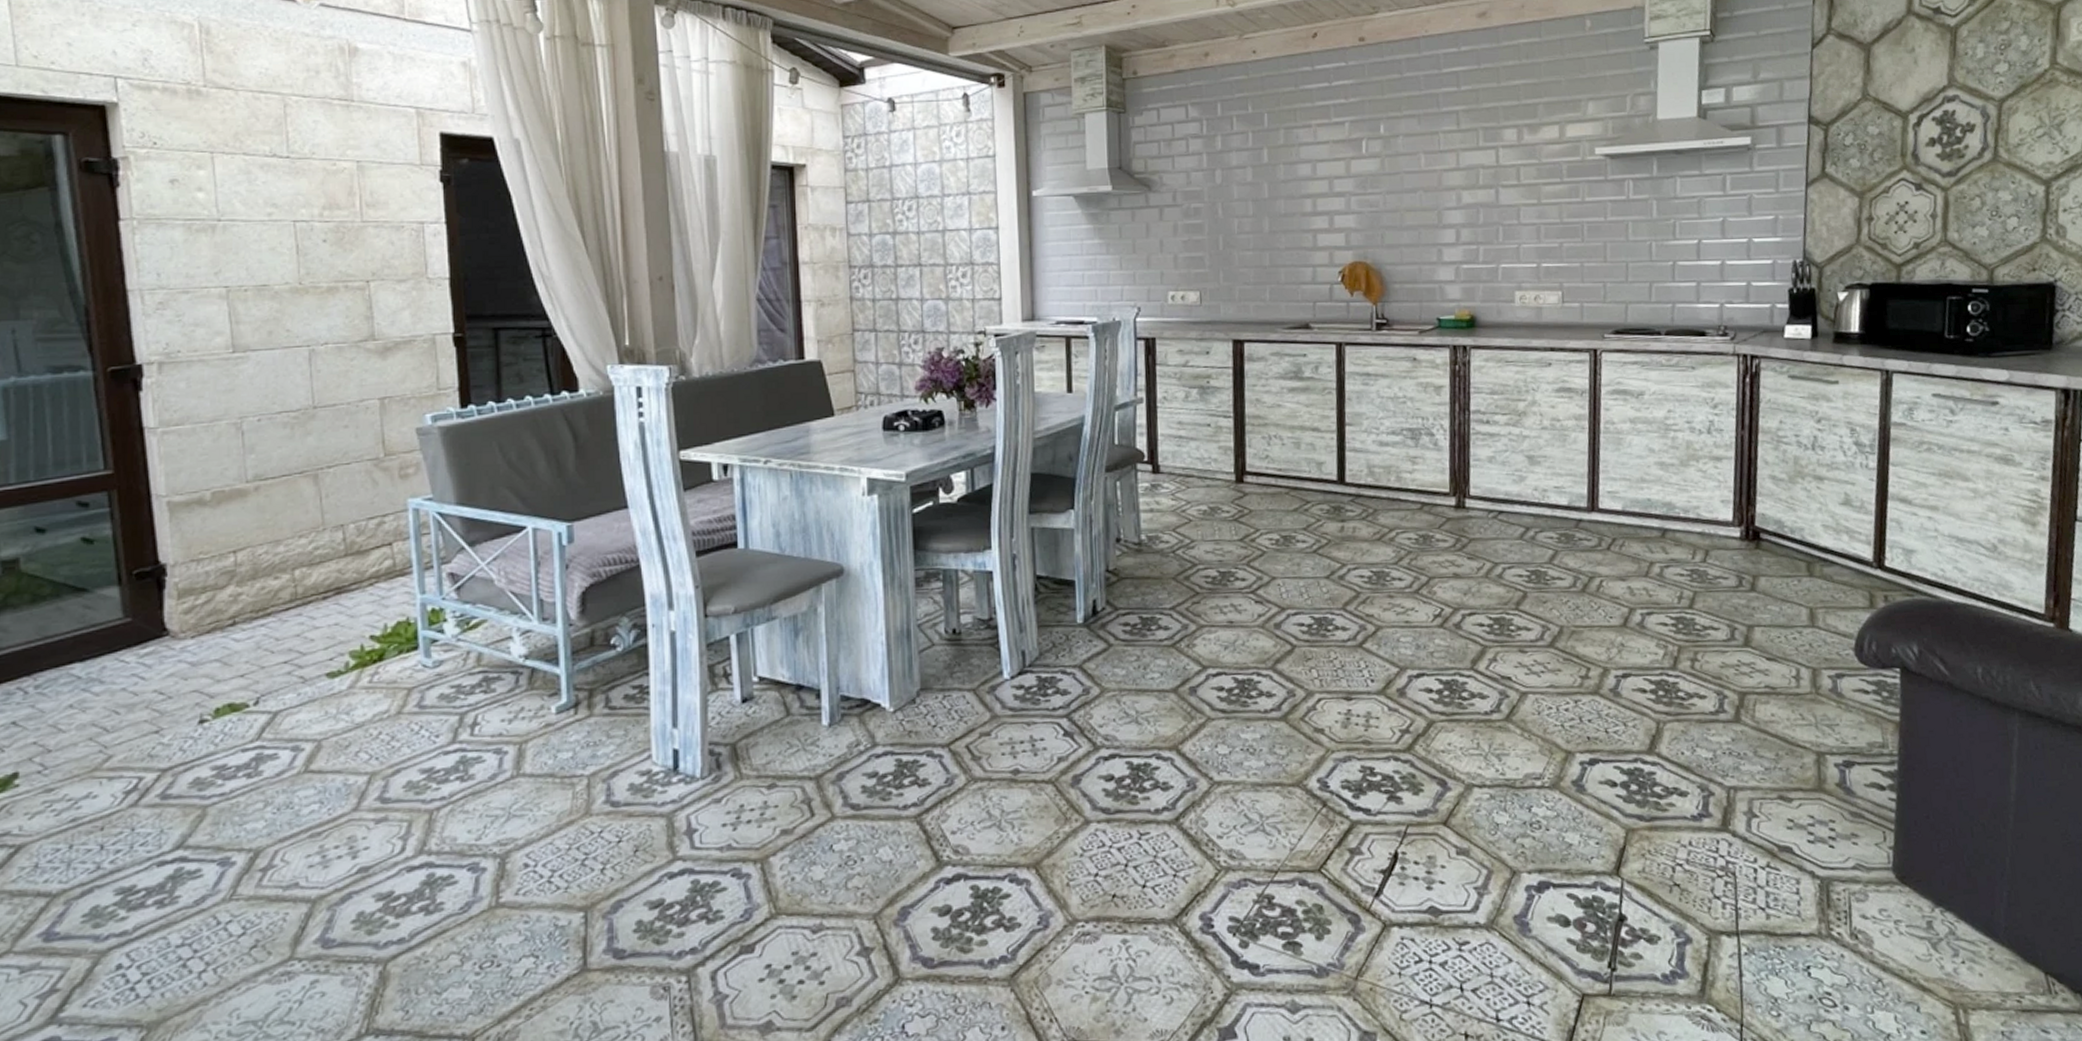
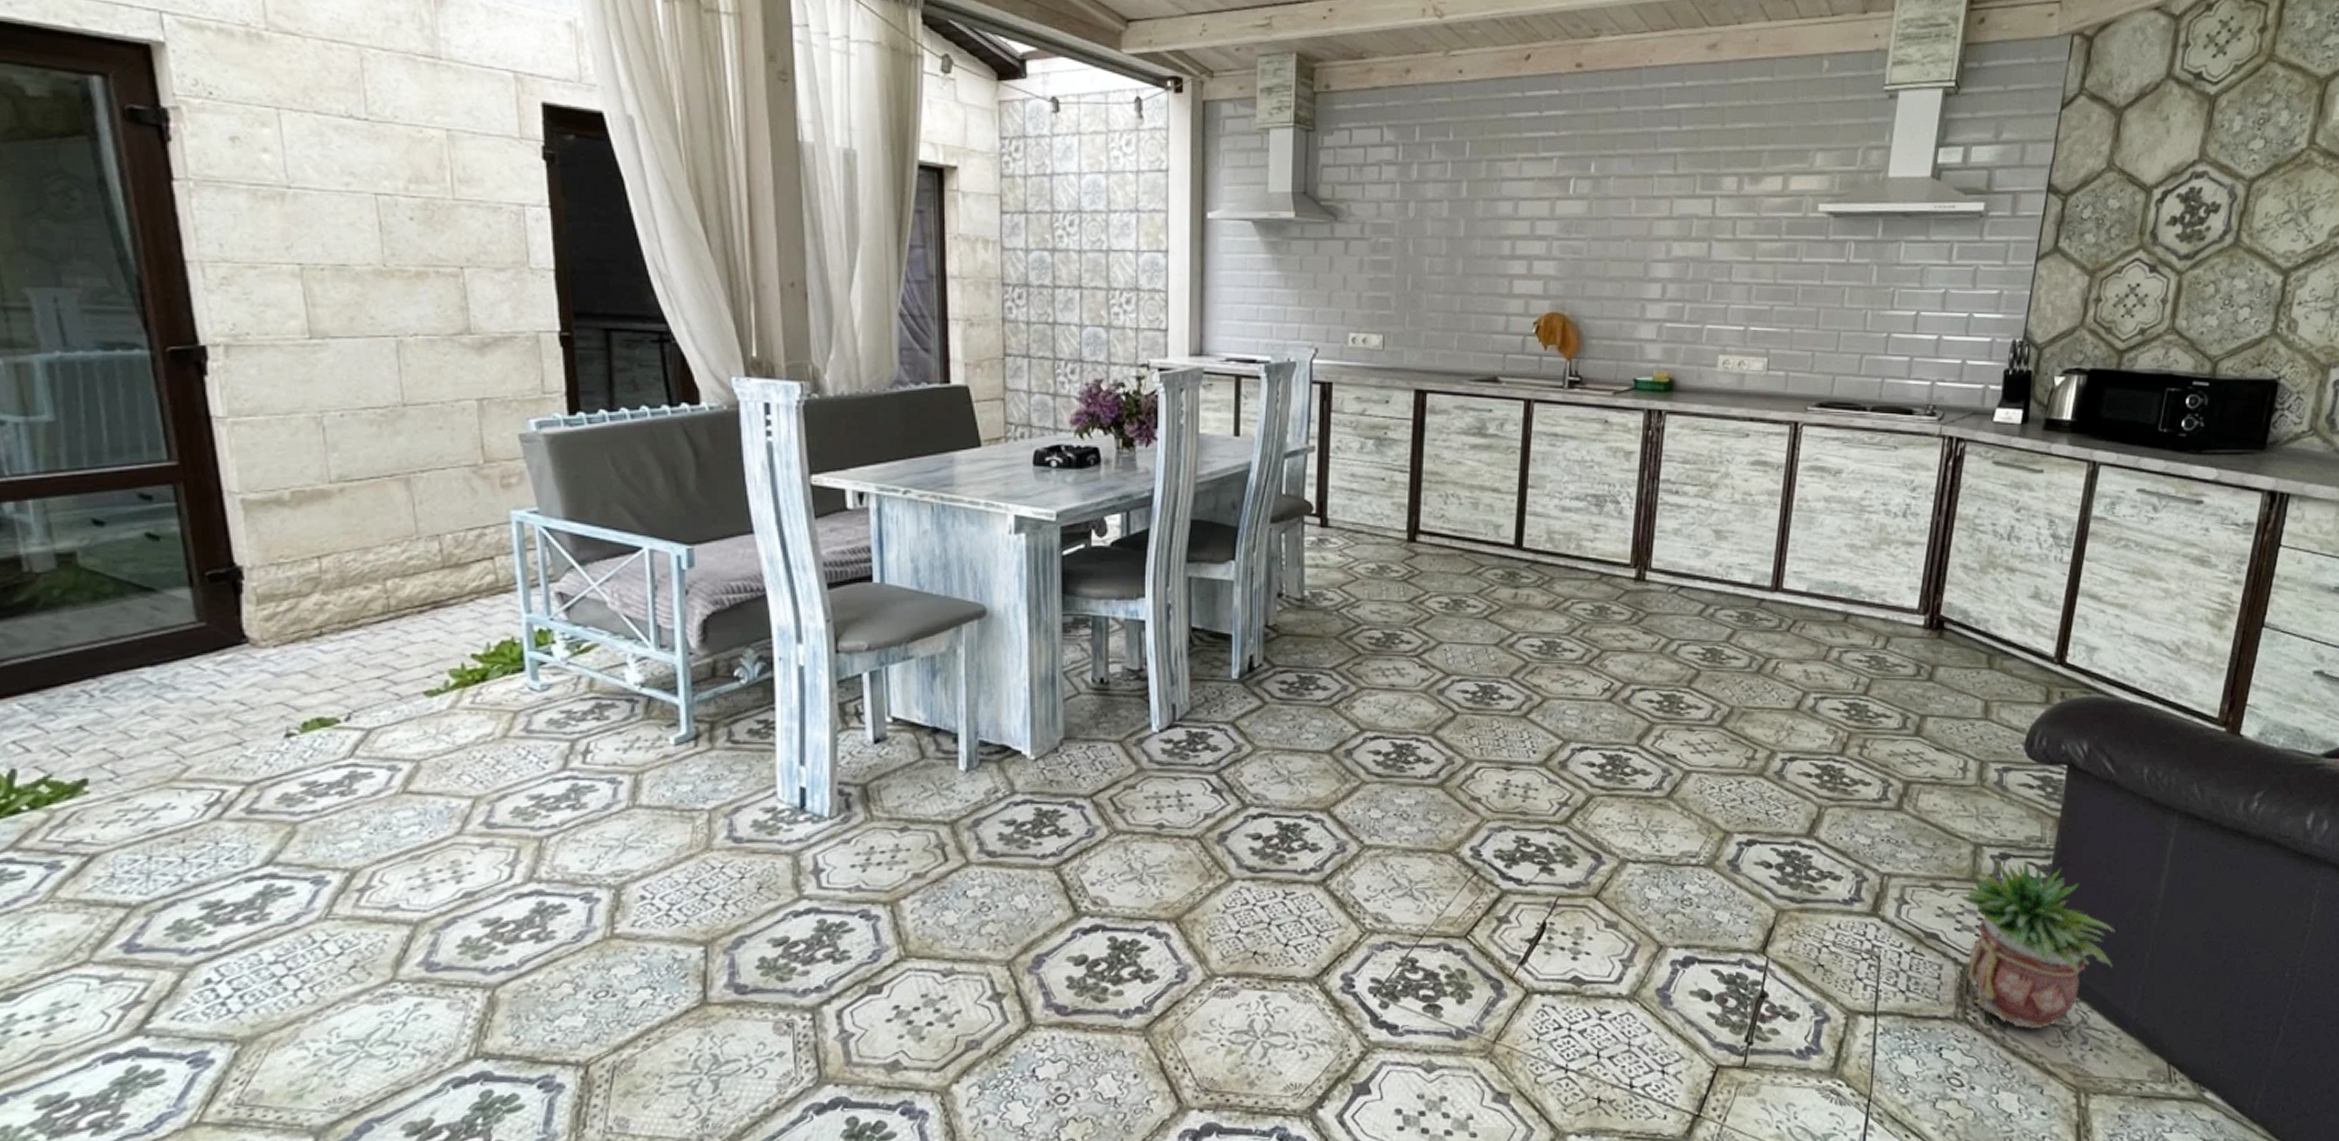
potted plant: none [1807,764,1974,943] -> present [1958,856,2115,1031]

